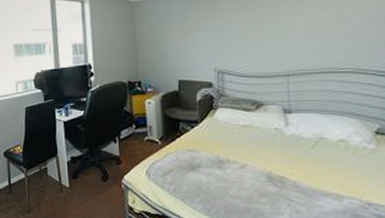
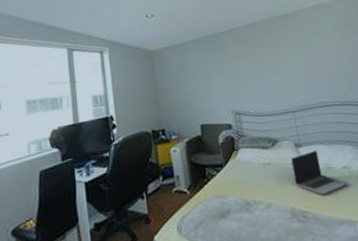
laptop computer: none [276,119,343,164] -> present [291,151,349,195]

